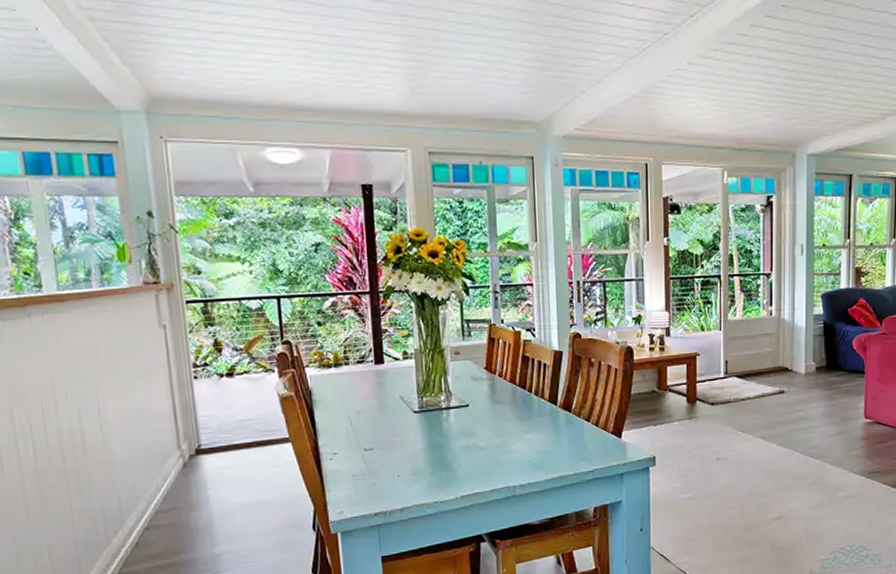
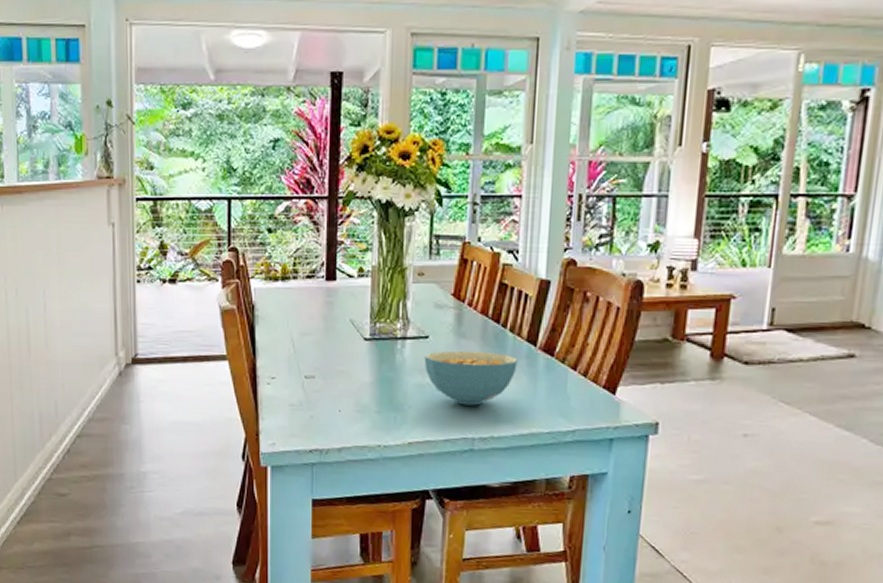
cereal bowl: none [467,413,544,460] -> present [424,350,518,406]

